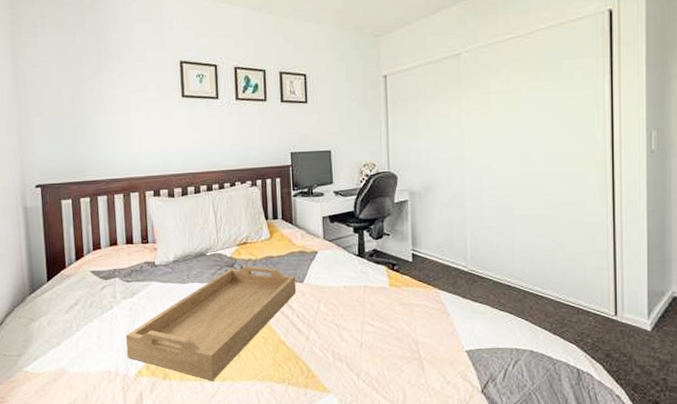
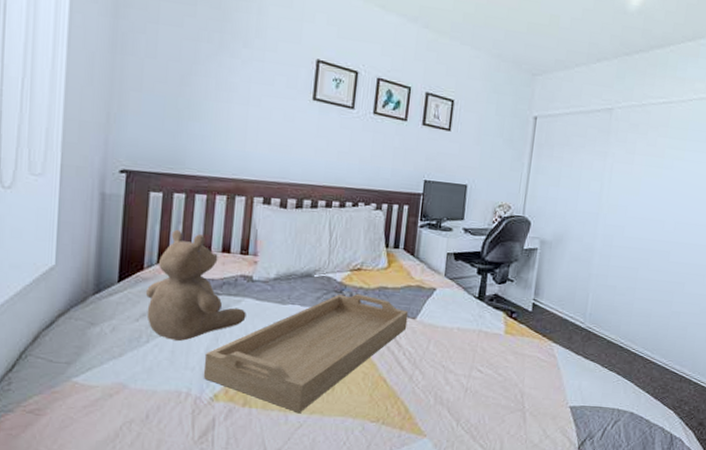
teddy bear: none [70,229,155,327] -> present [145,229,246,342]

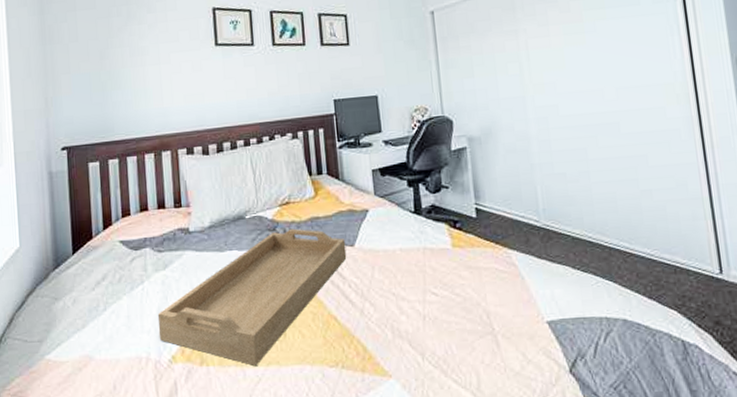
teddy bear: present [145,229,246,342] -> none [97,194,189,306]

